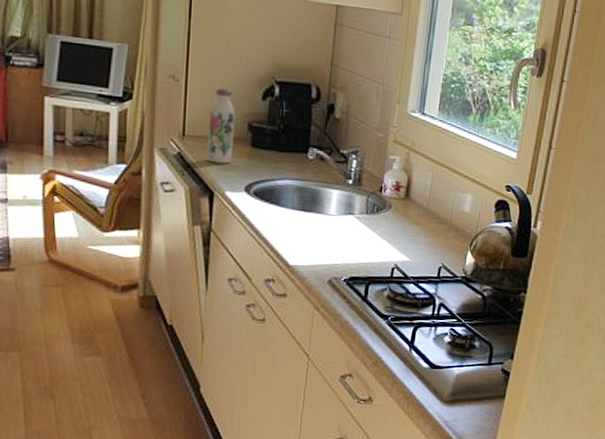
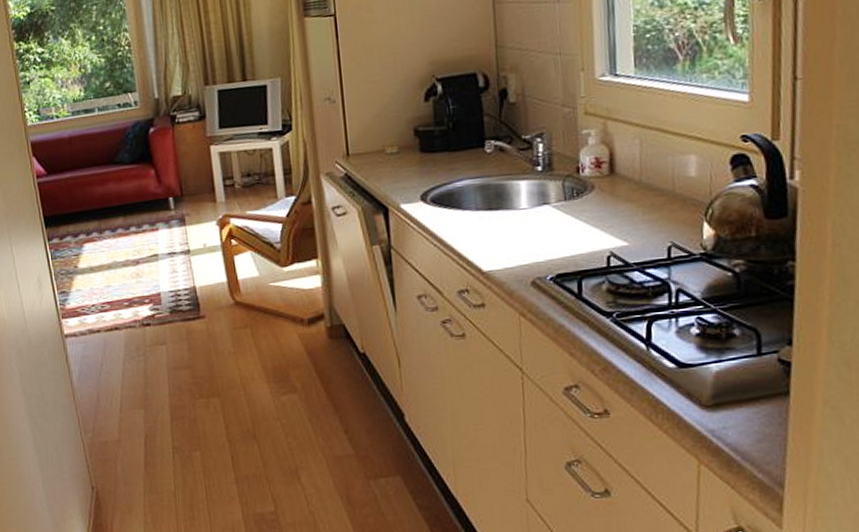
water bottle: present [206,88,235,164] -> none [371,98,402,177]

